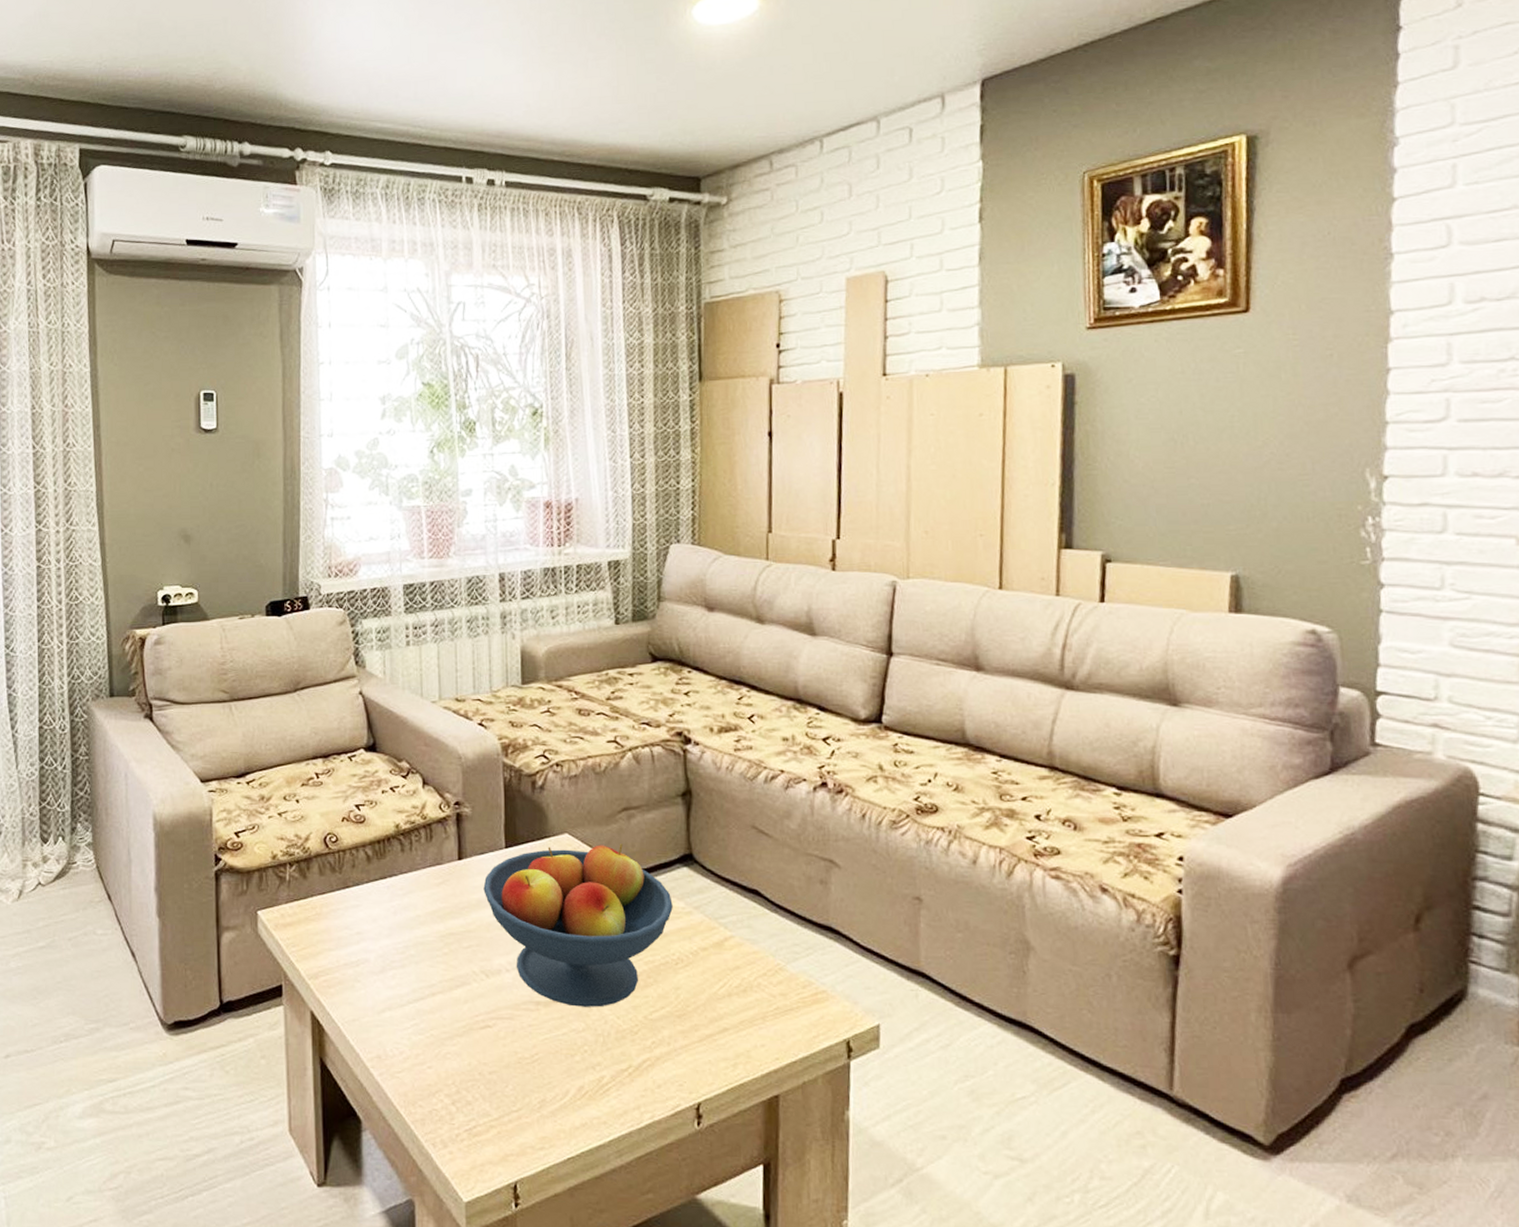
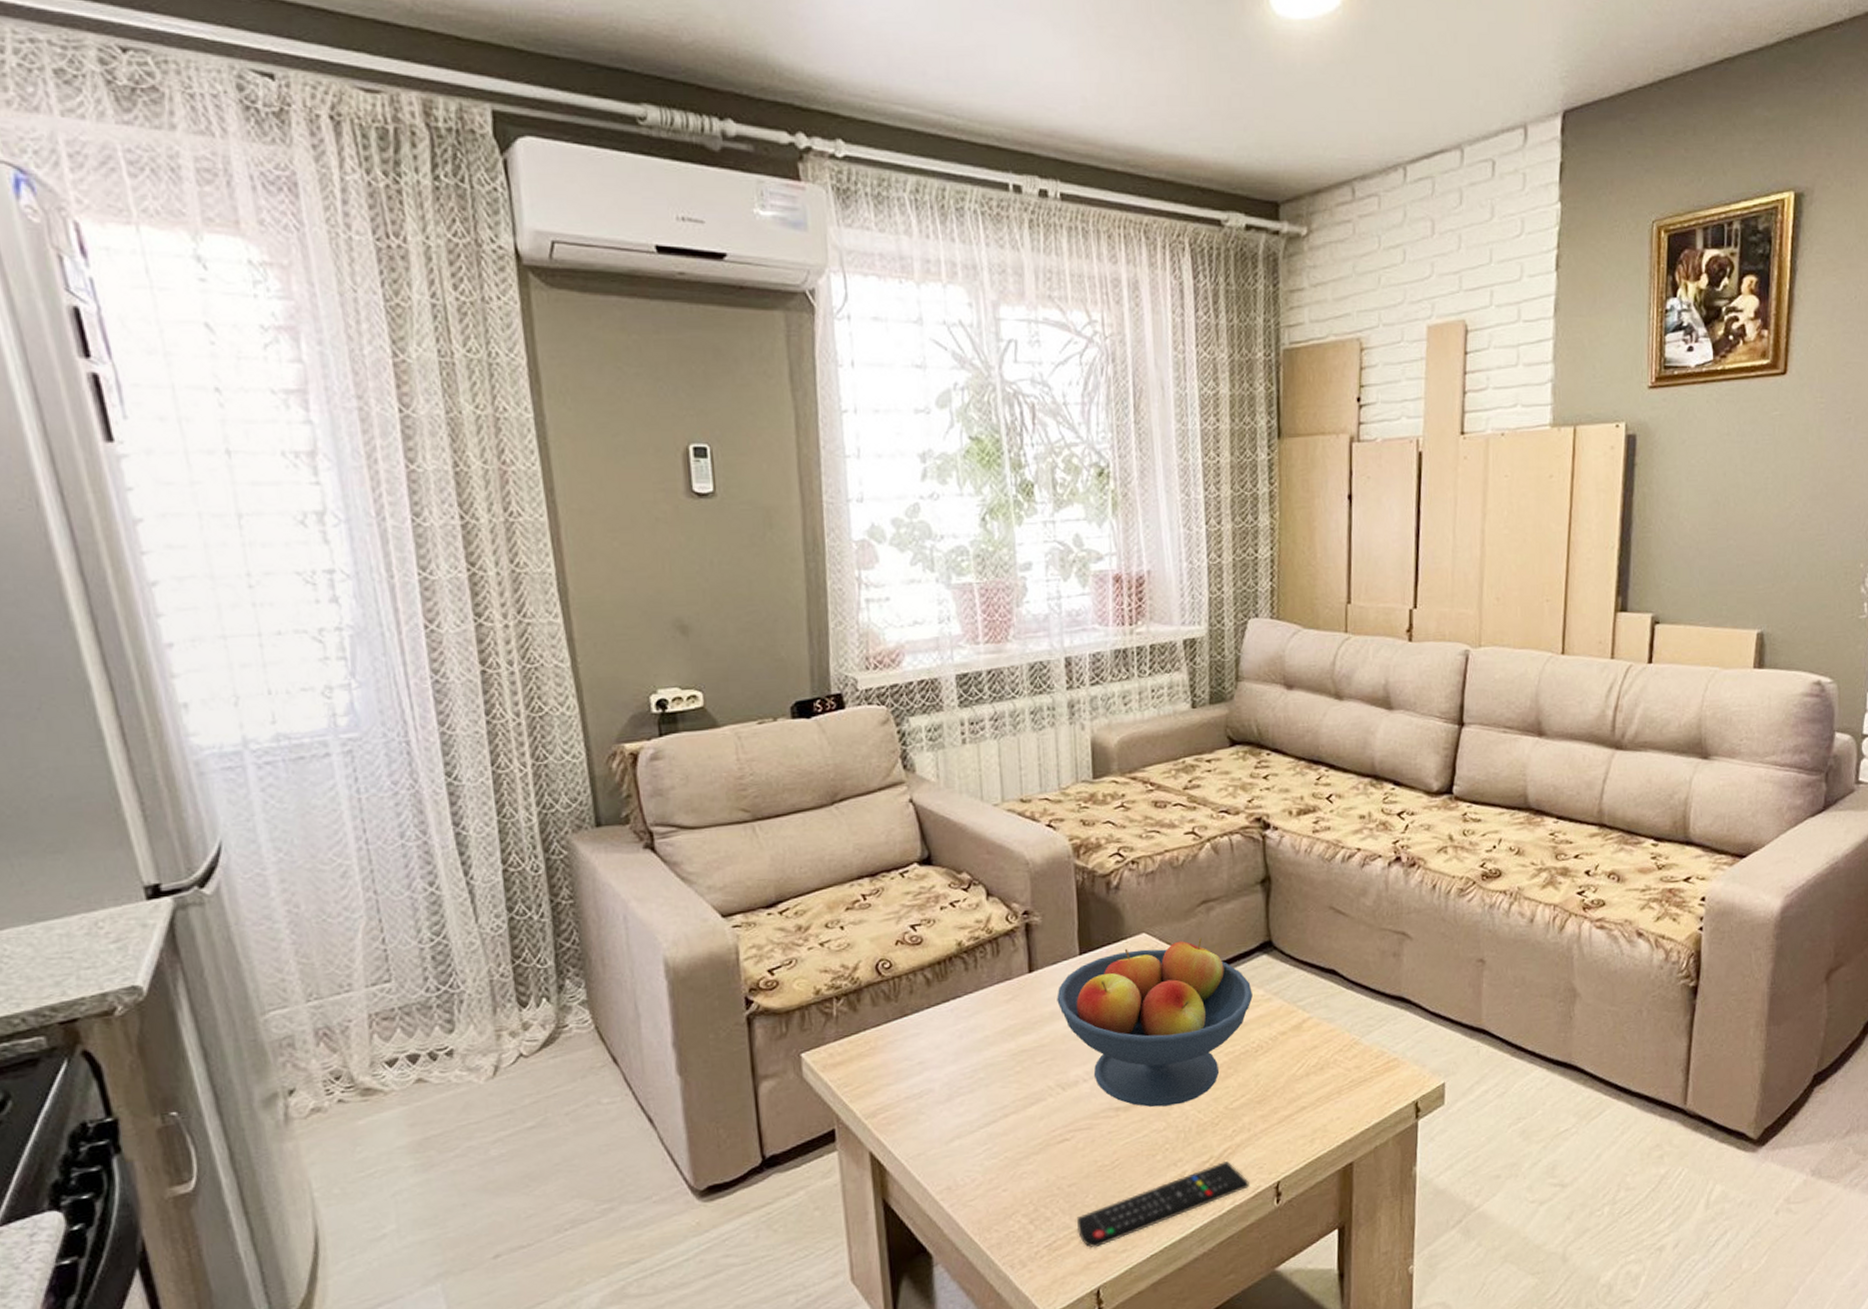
remote control: none [497,1072,669,1141] -> present [1077,1161,1249,1248]

